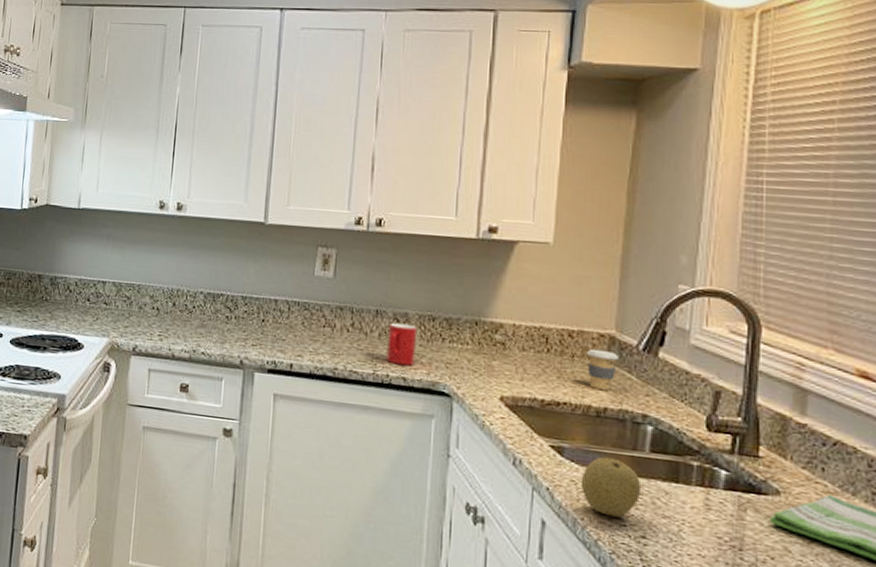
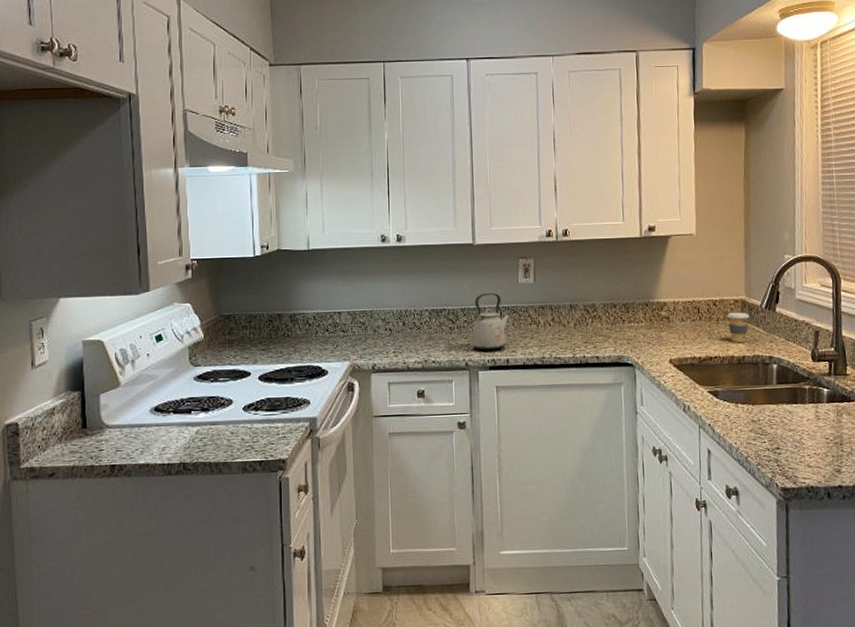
kettle: none [251,282,300,351] -> present [472,293,510,351]
cup: present [386,322,418,366] -> none [581,312,604,347]
fruit: present [580,456,642,518] -> none [732,393,774,437]

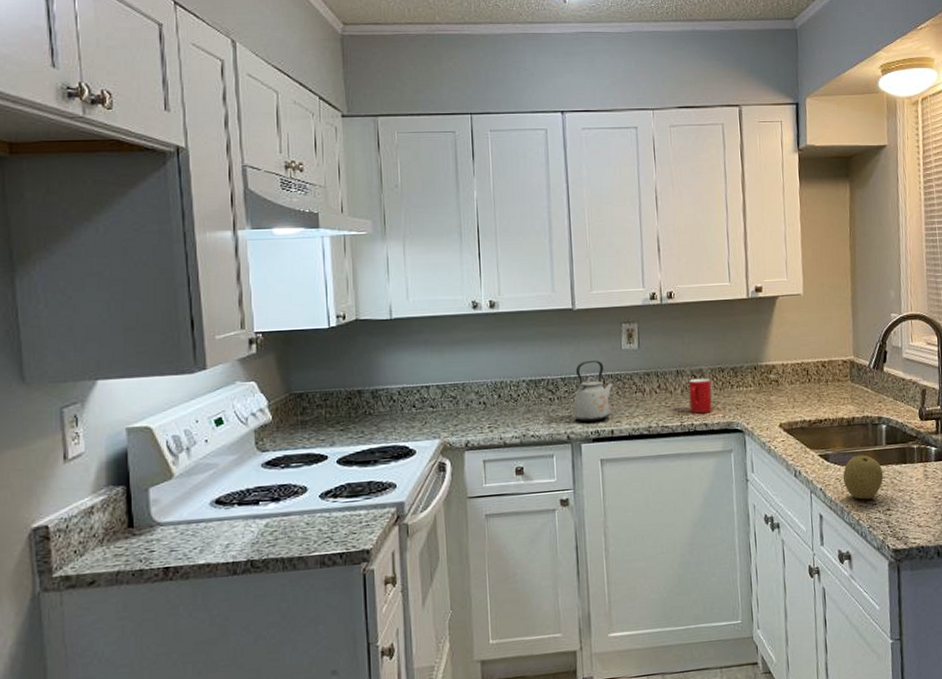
cup: none [581,312,604,347] -> present [688,378,712,414]
coffee cup: present [727,312,750,342] -> none [836,372,858,404]
fruit: none [732,393,774,437] -> present [842,454,884,500]

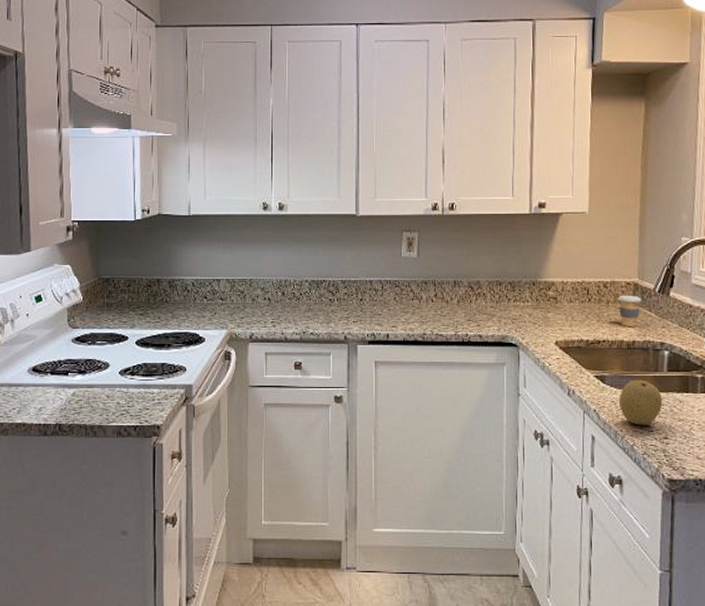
kettle: present [574,360,614,422] -> none [352,266,392,325]
cup: present [688,378,712,414] -> none [465,290,488,325]
coffee cup: none [836,372,858,404] -> present [618,295,642,326]

